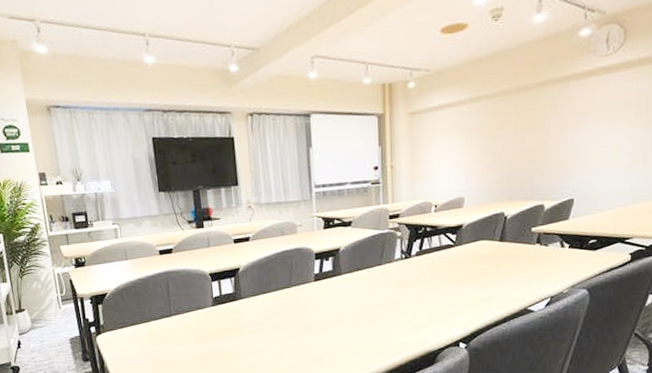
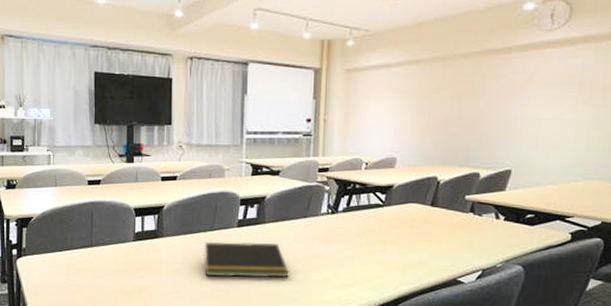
notepad: none [283,293,369,332] -> present [204,241,289,278]

